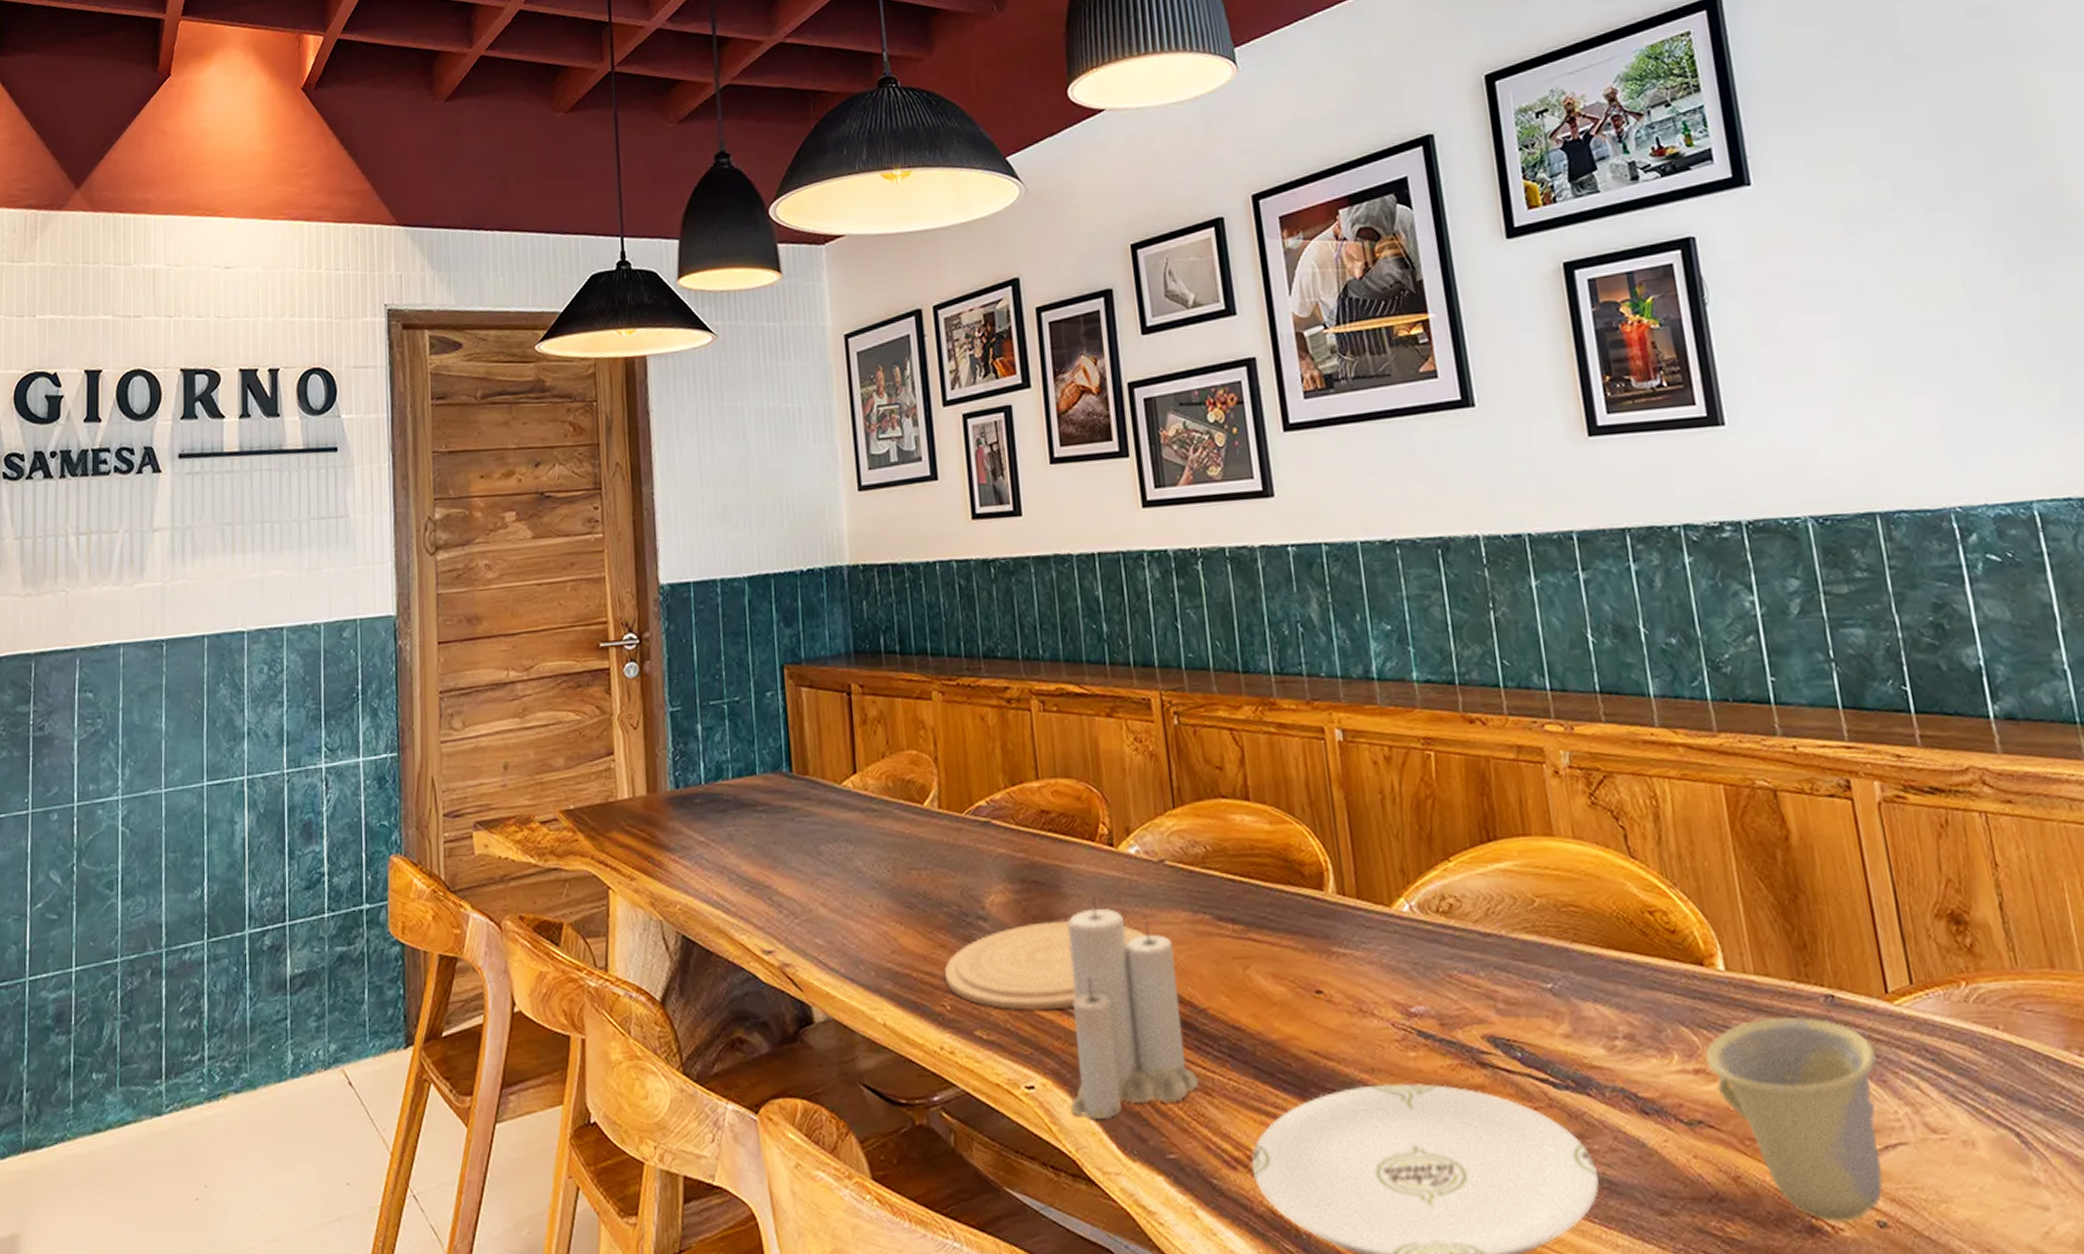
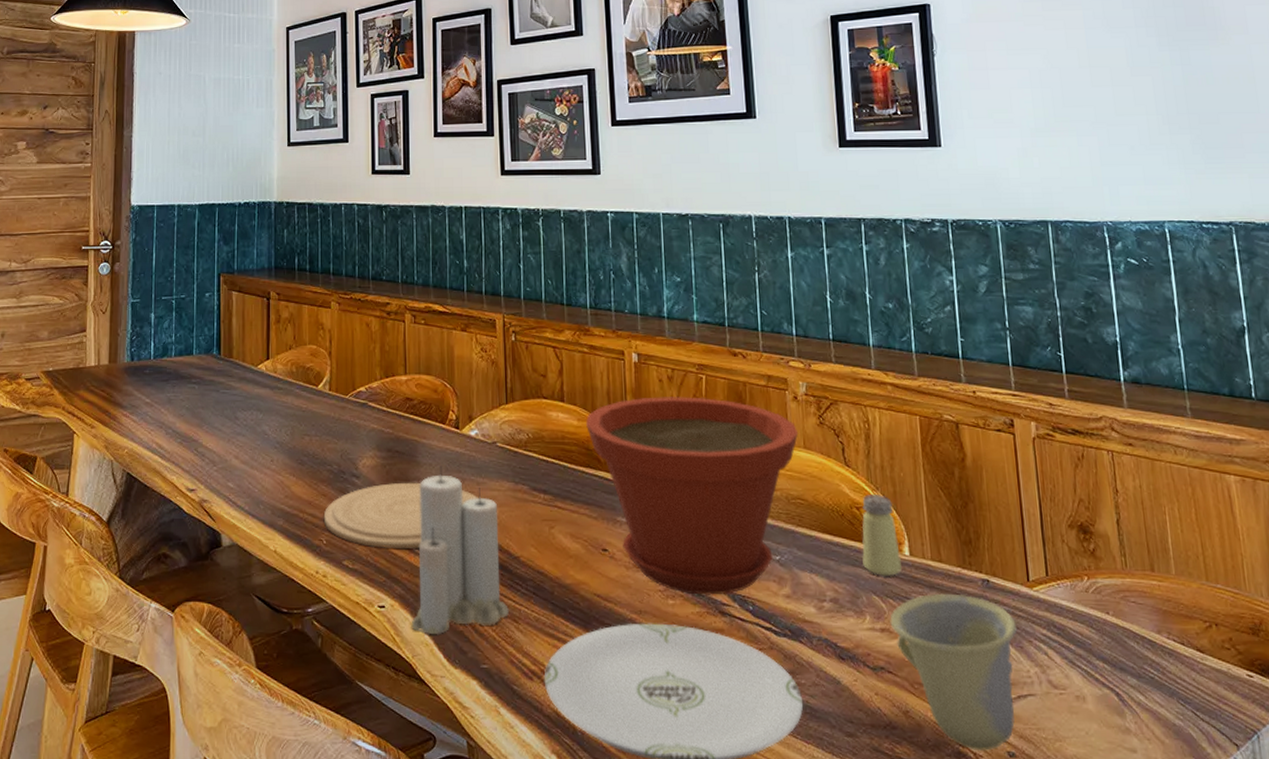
plant pot: none [1280,780,1564,1043] -> present [585,397,798,595]
saltshaker: none [1656,892,1716,1001] -> present [861,494,902,577]

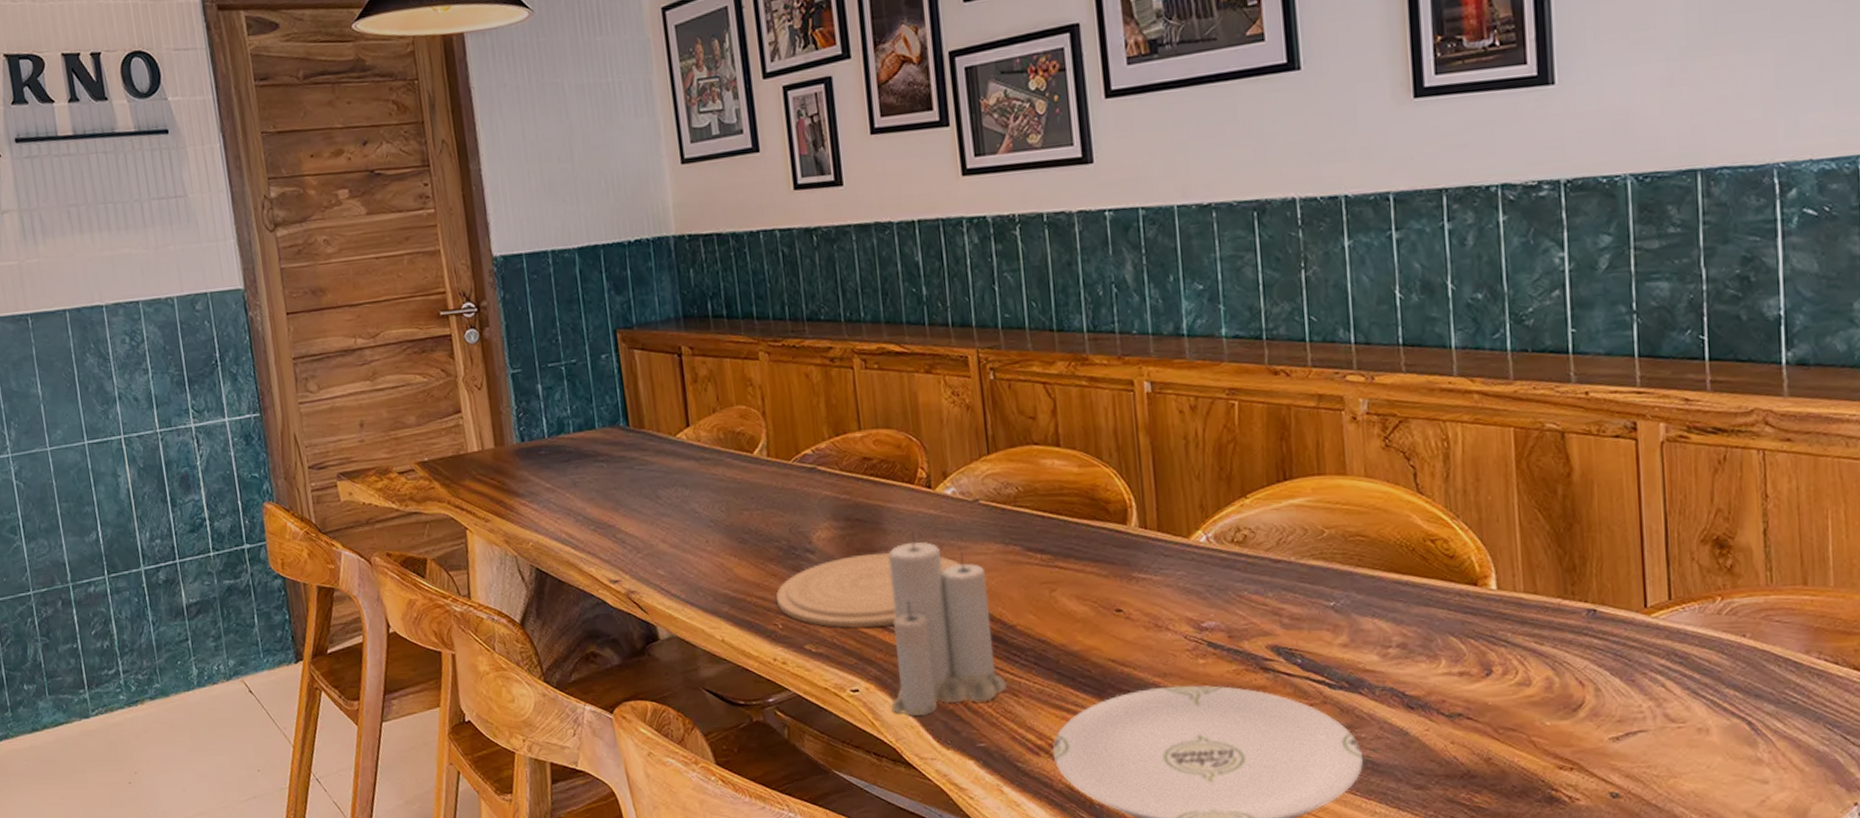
plant pot: present [585,397,798,595] -> none [1088,426,1357,652]
saltshaker: present [861,494,902,577] -> none [1437,523,1486,616]
cup: present [890,593,1018,751] -> none [1470,628,1629,794]

